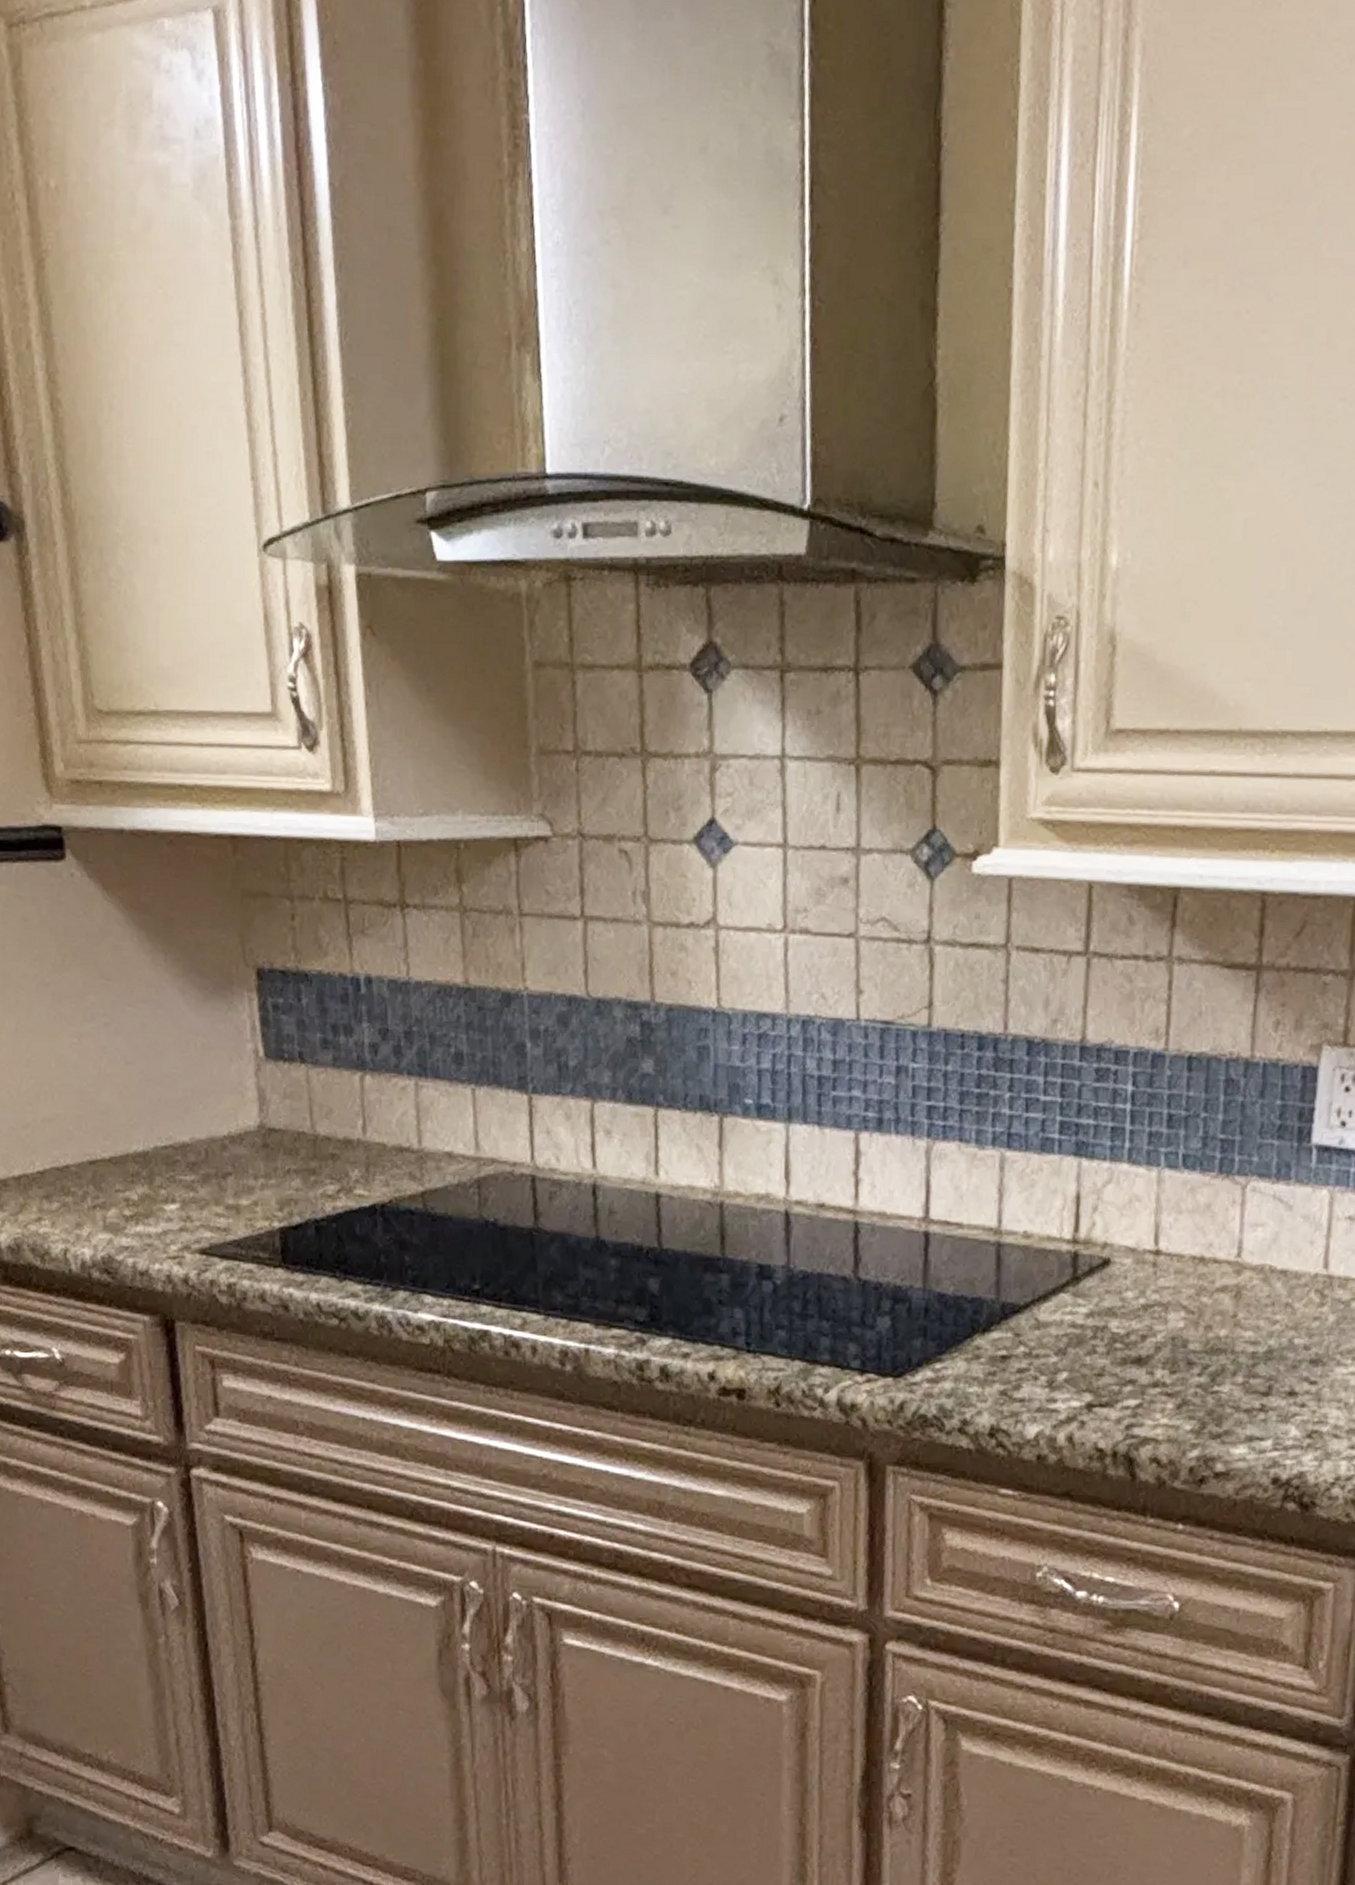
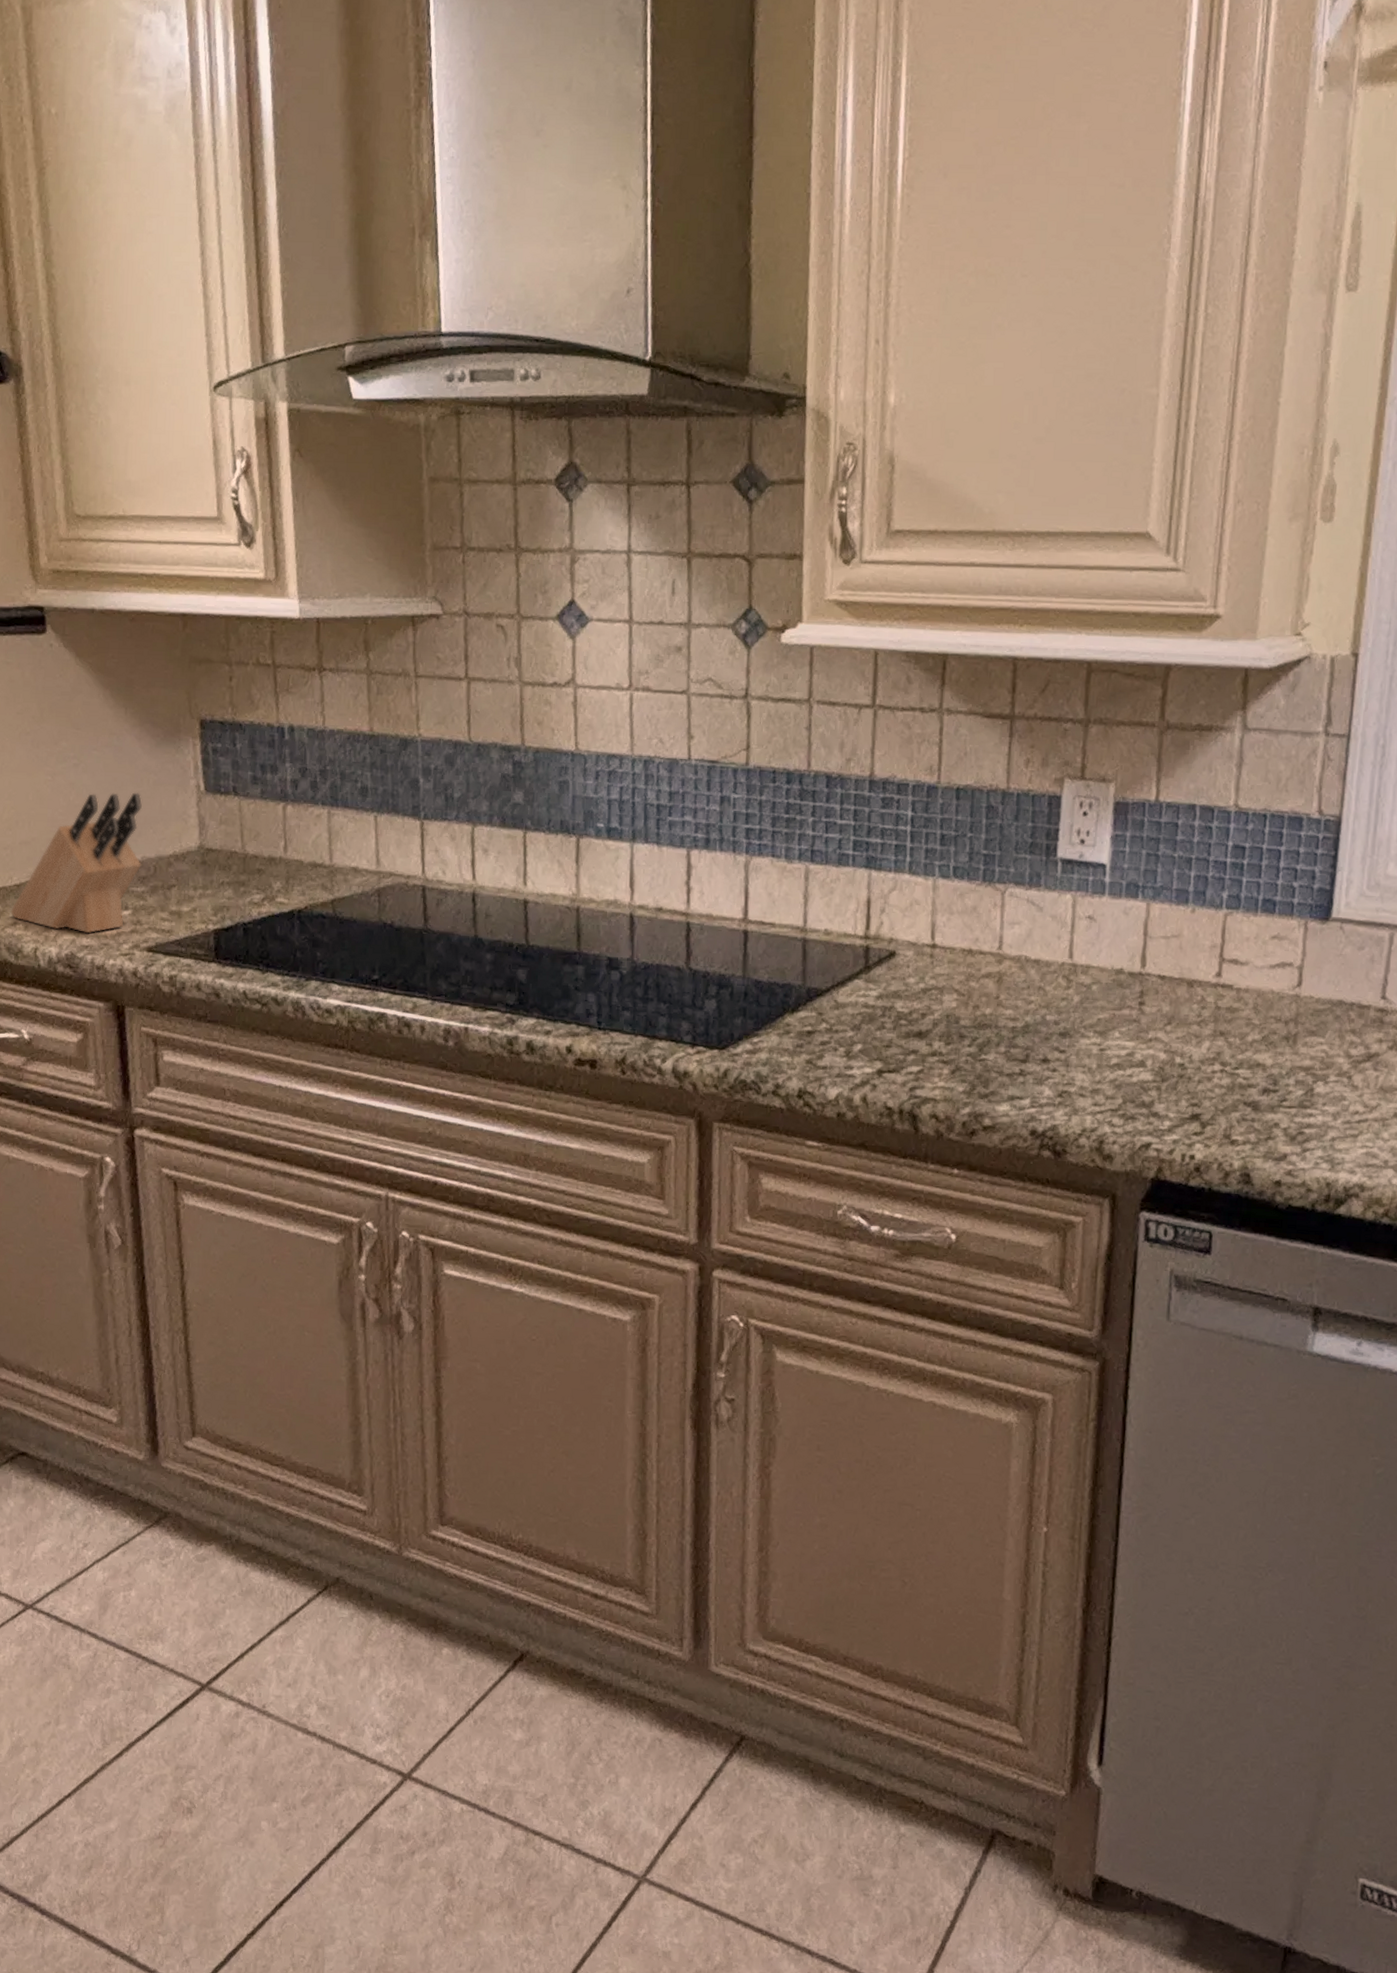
knife block: none [34,1058,190,1232] -> present [10,792,142,934]

